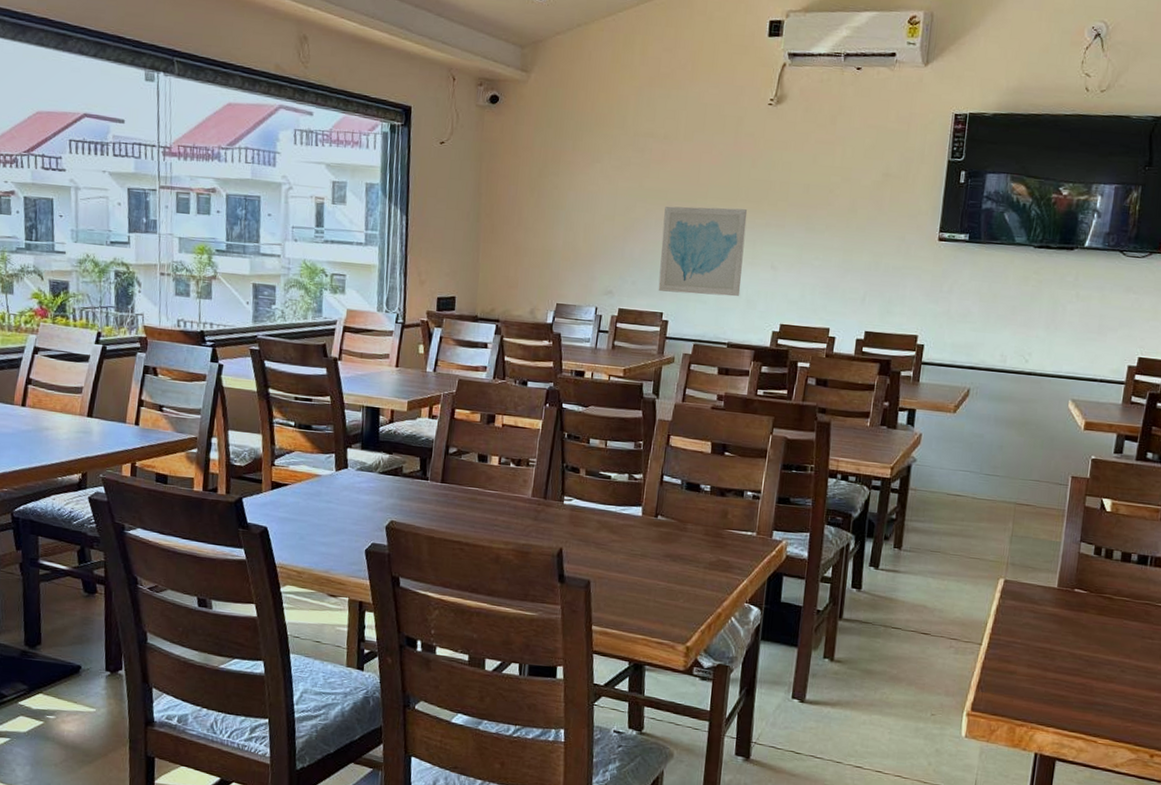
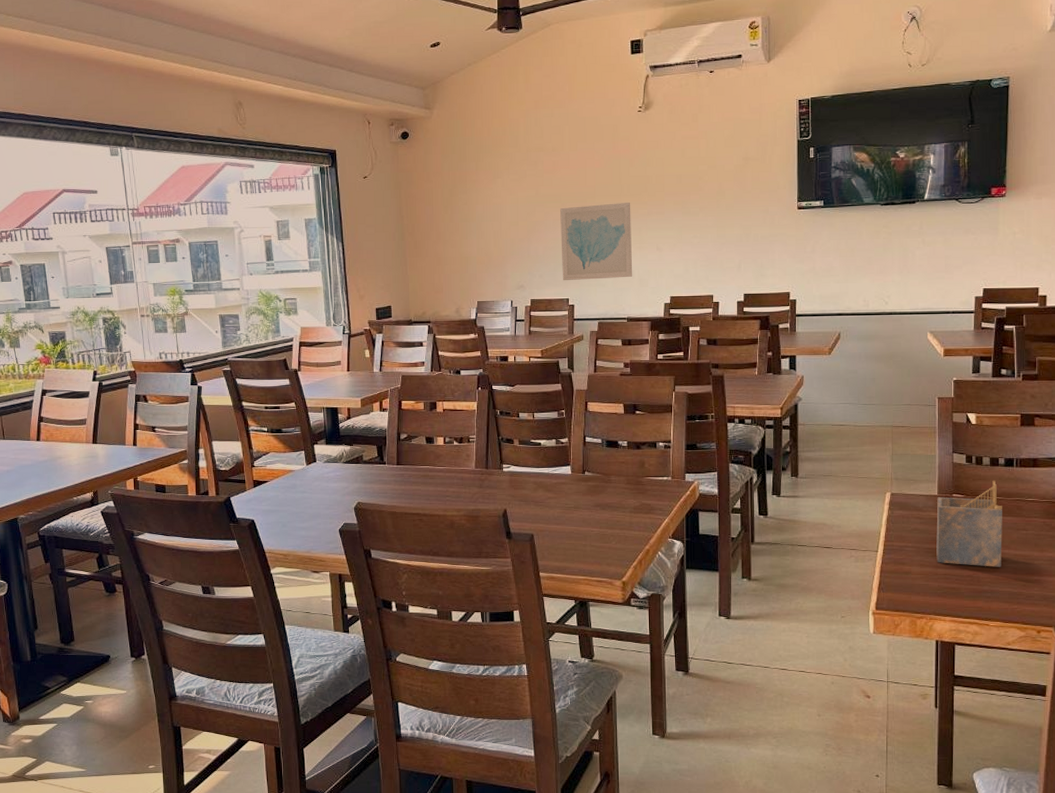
napkin holder: none [1047,578,1129,678] -> present [936,480,1002,567]

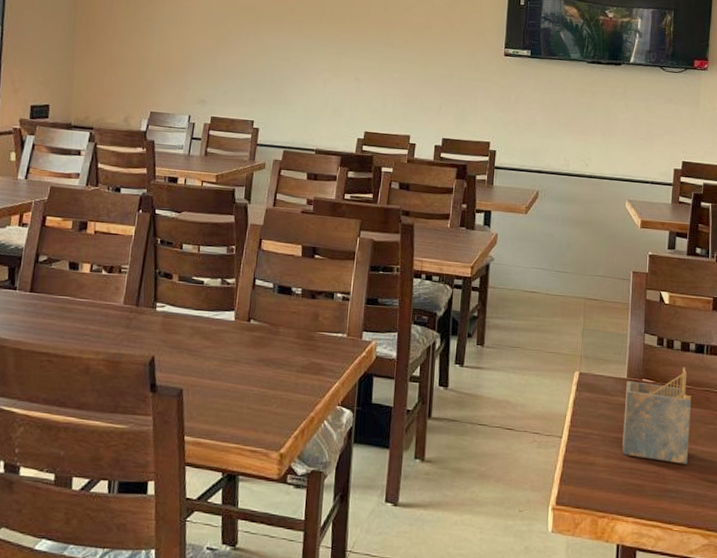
wall art: present [560,203,633,280] -> none [249,21,332,106]

